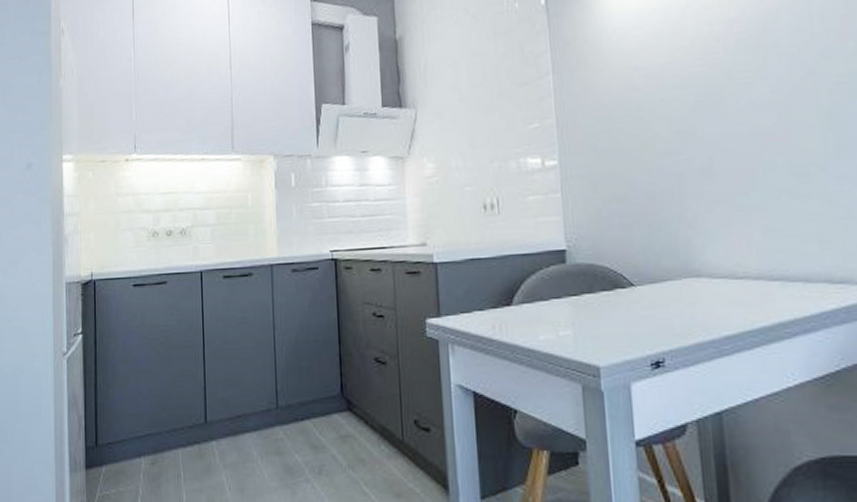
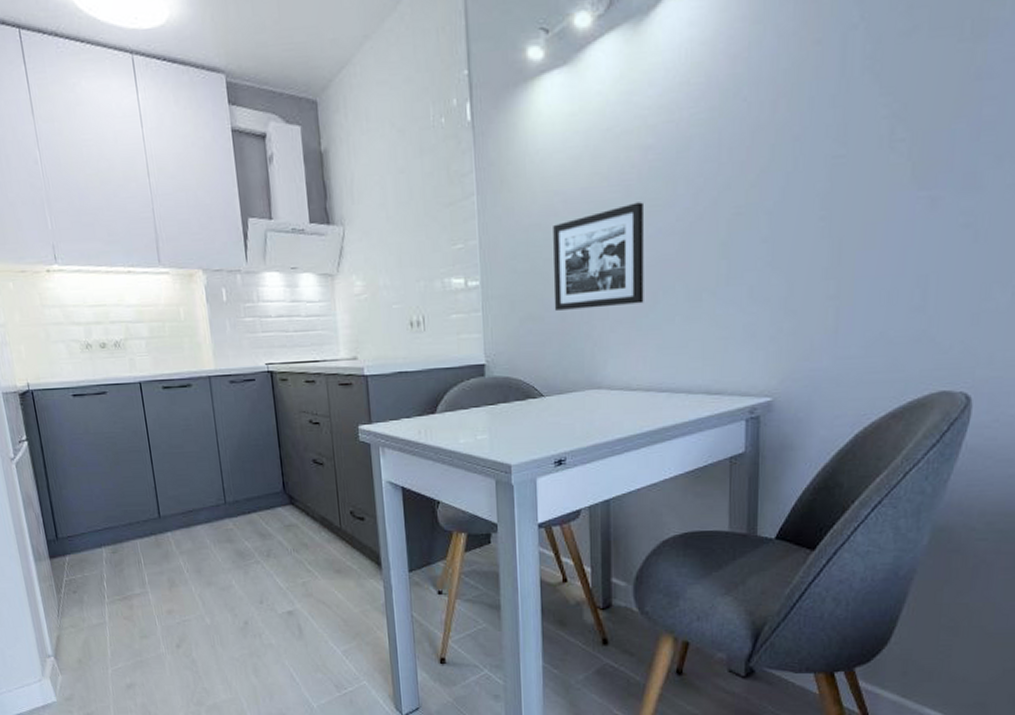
picture frame: none [635,74,743,190] -> present [553,202,644,311]

